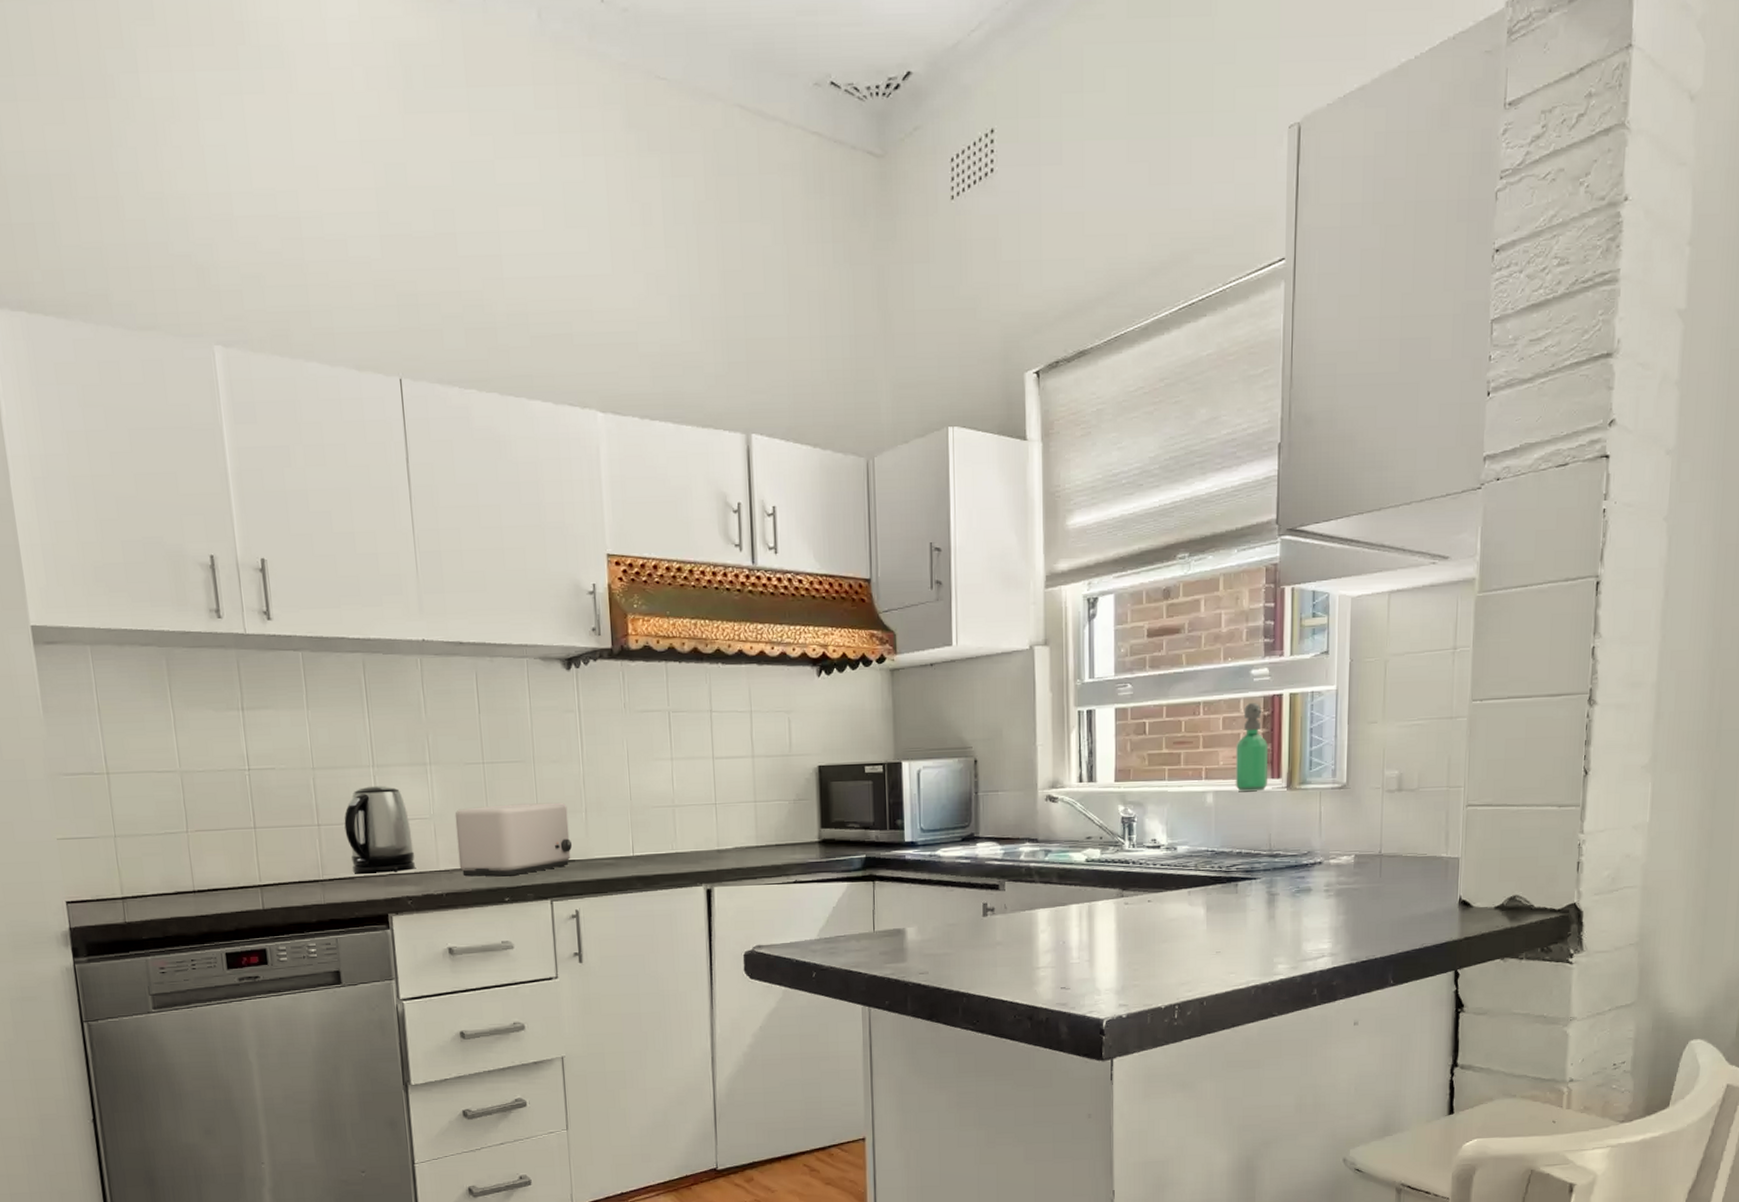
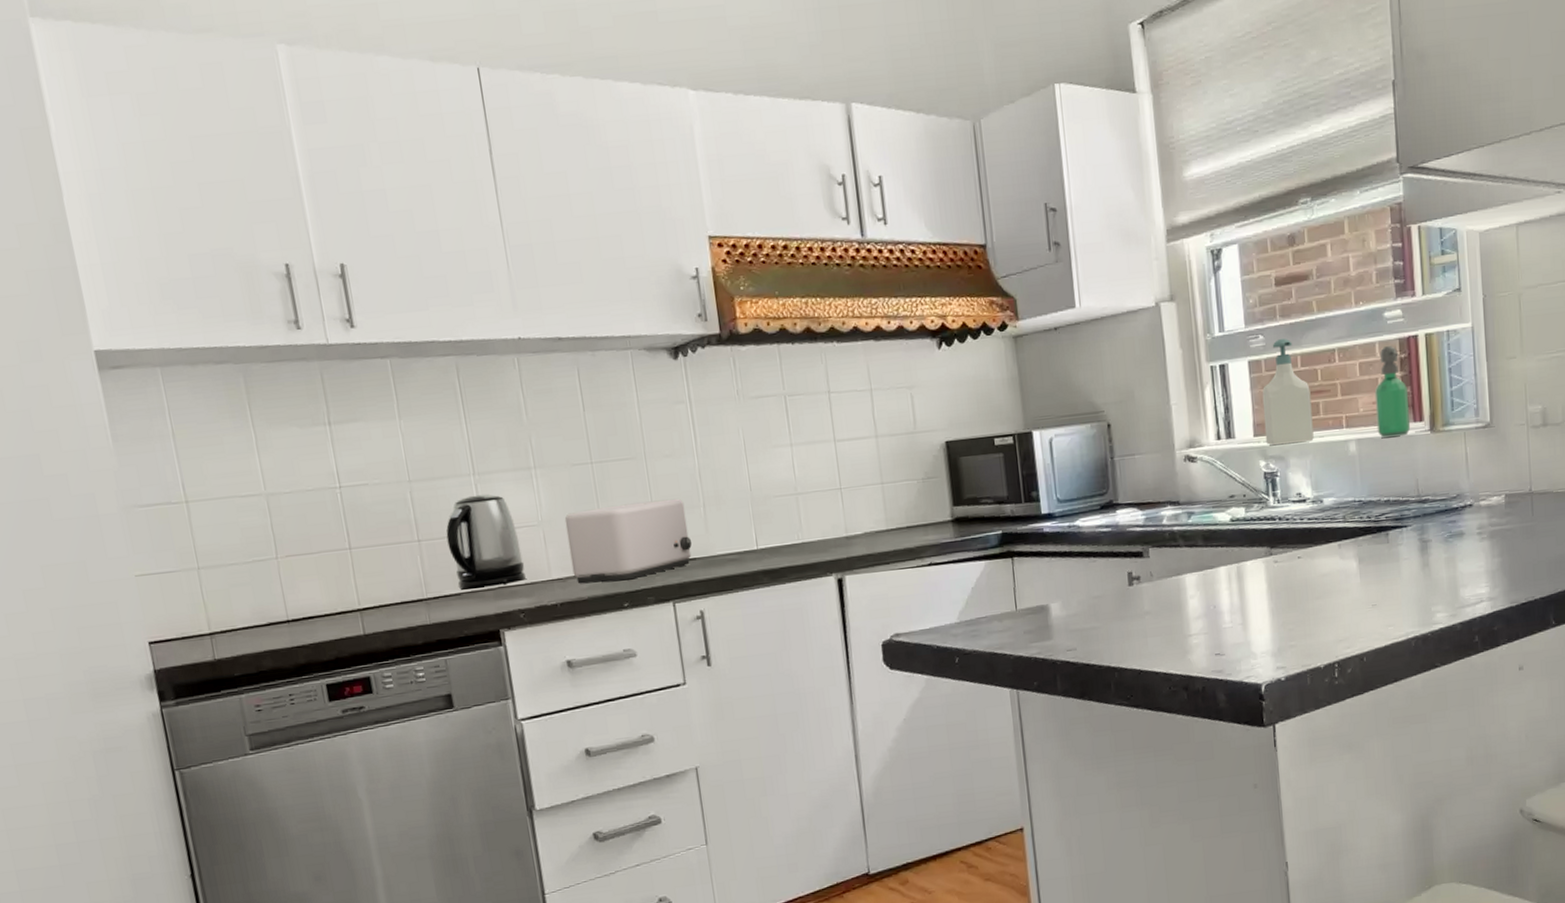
soap bottle: none [1126,688,1173,792] -> present [1262,338,1314,446]

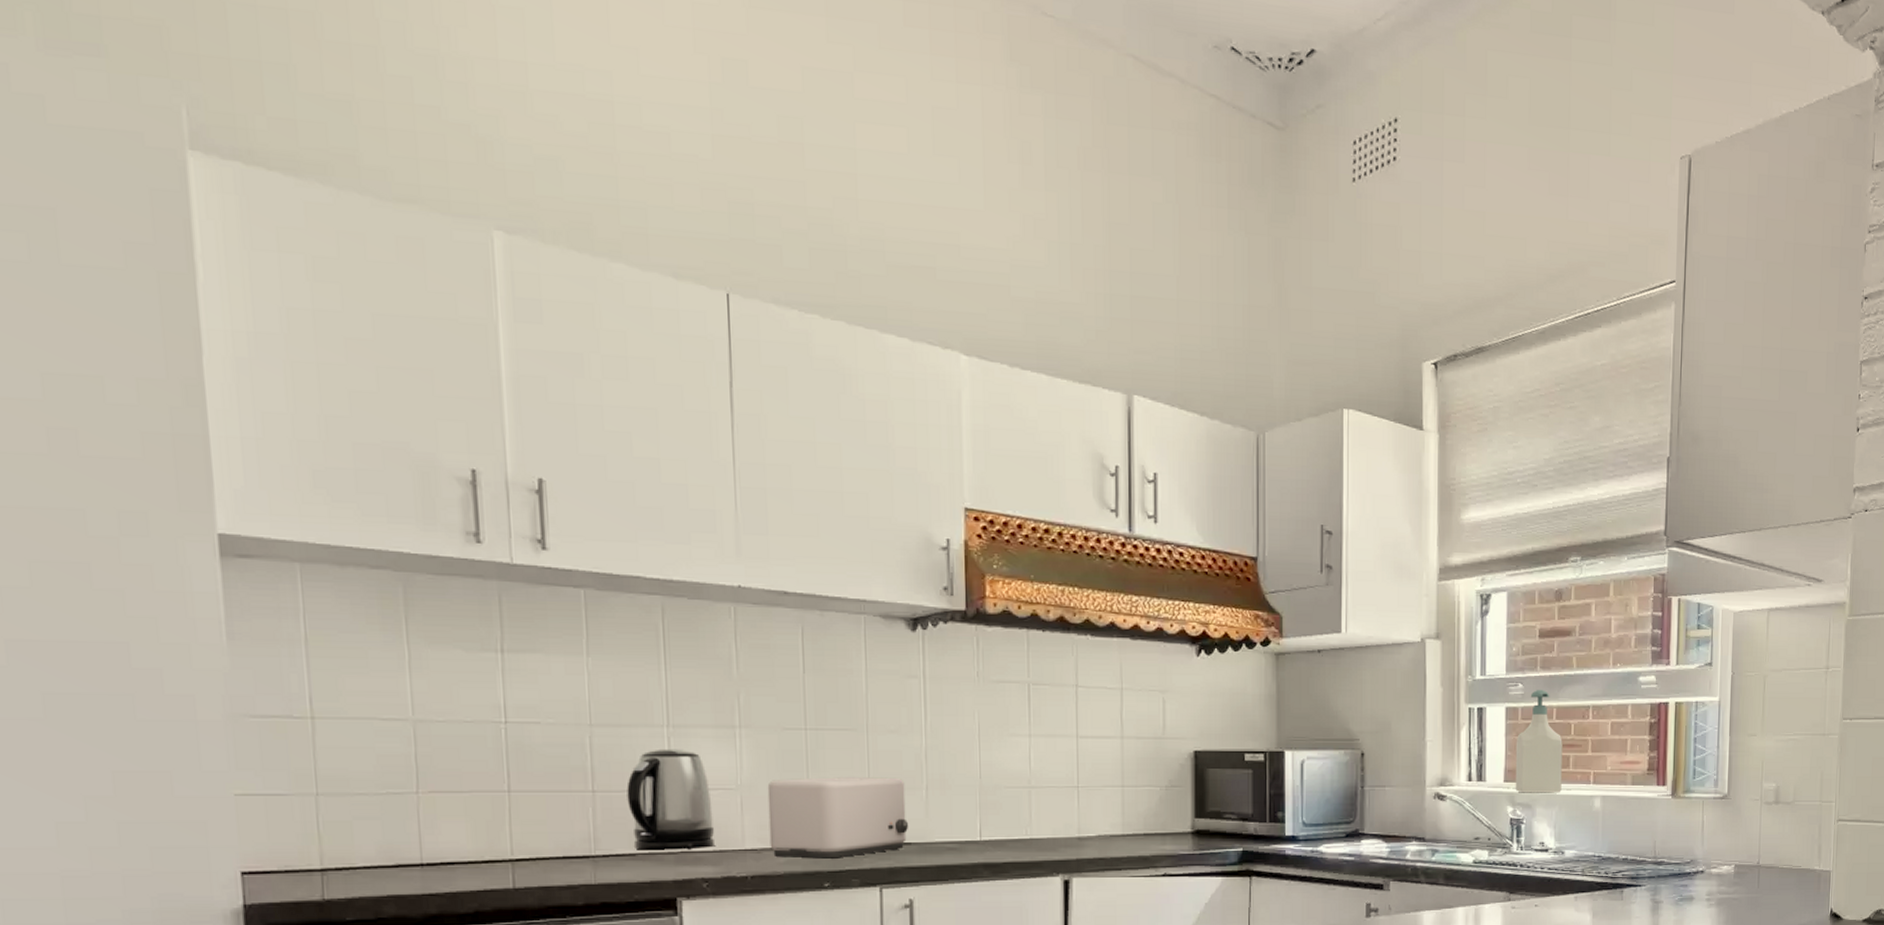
soap dispenser: present [1374,345,1411,438] -> none [1622,708,1655,798]

